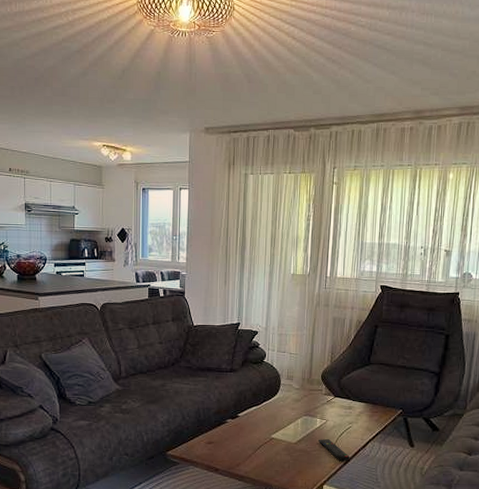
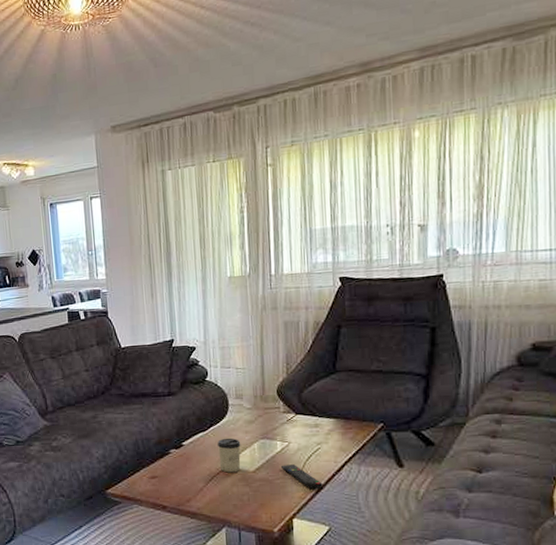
cup: none [267,412,287,443] -> present [218,438,241,473]

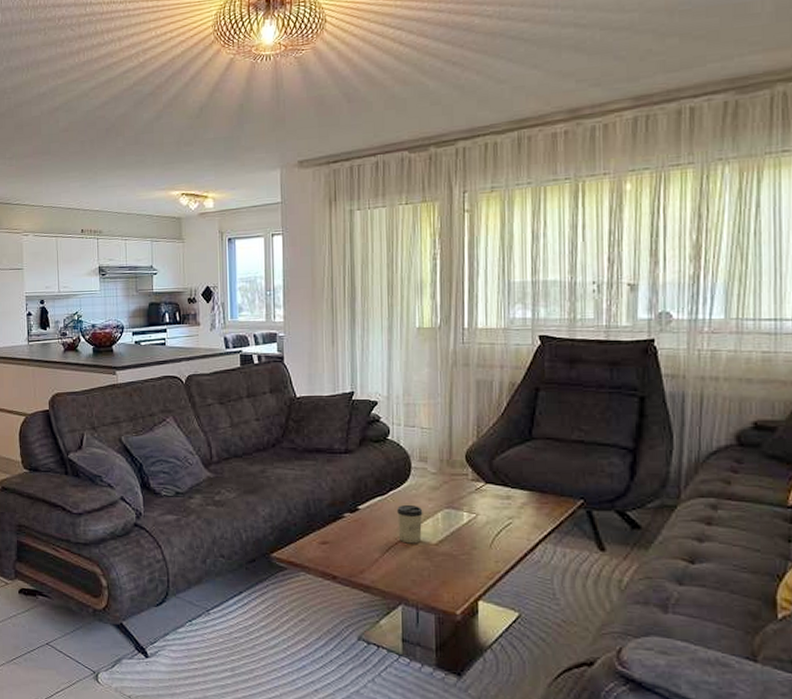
remote control: present [281,464,323,490] -> none [467,539,513,570]

